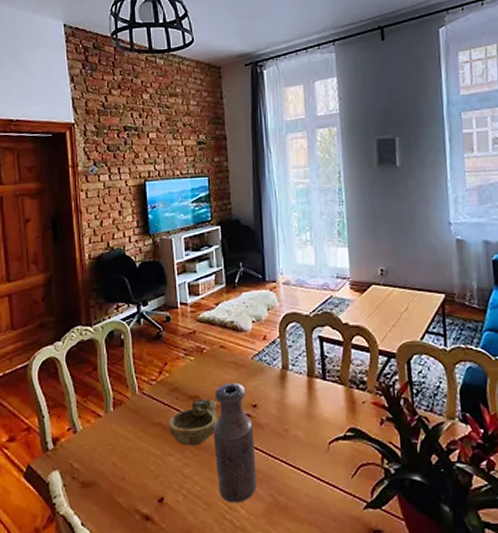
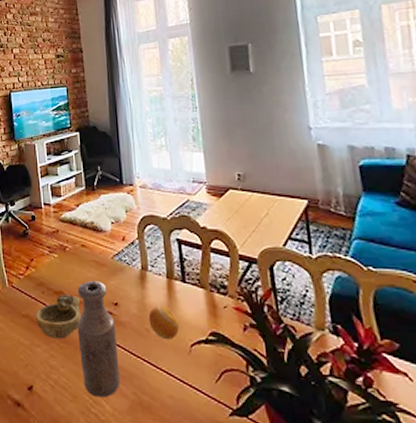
fruit: none [287,404,319,439] -> present [148,305,180,340]

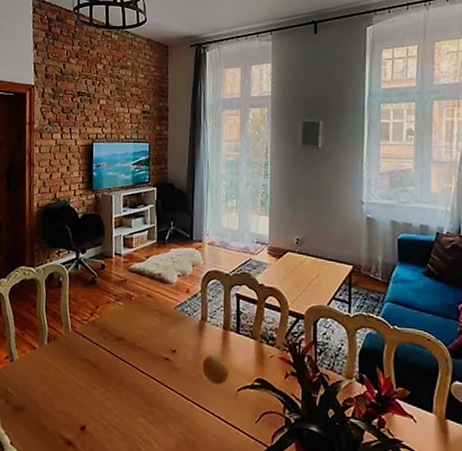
decorative bowl: present [35,294,82,339] -> none [94,340,141,383]
bottle: present [77,280,121,398] -> none [134,328,171,437]

